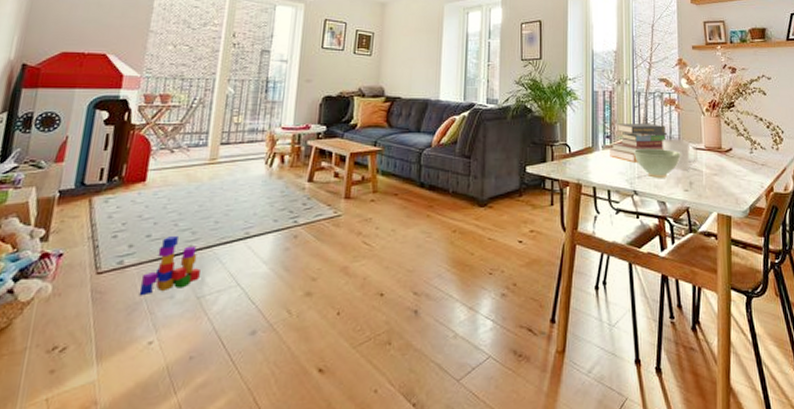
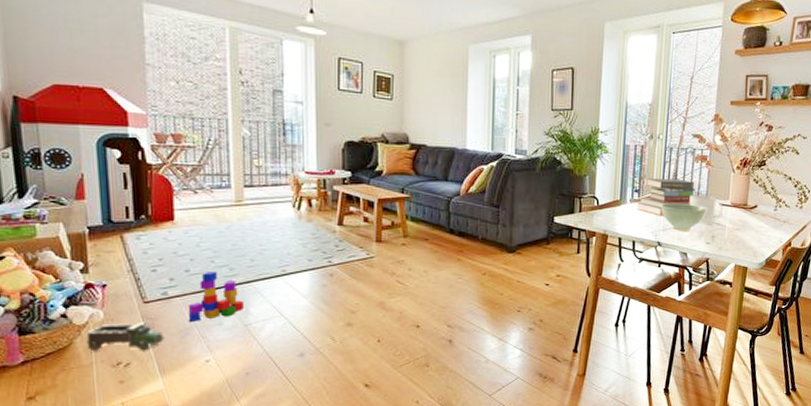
toy truck: none [25,296,110,334] -> present [86,322,165,352]

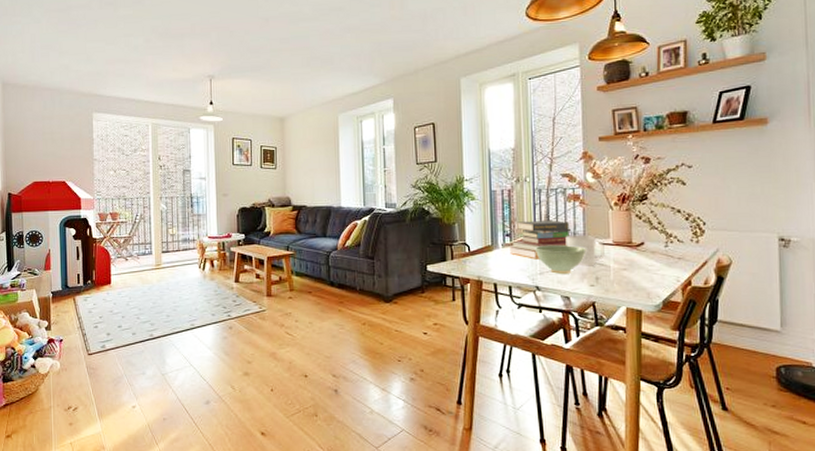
toy truck: present [86,322,165,352] -> none [48,371,103,397]
toy blocks: present [187,272,244,323] -> none [120,327,161,372]

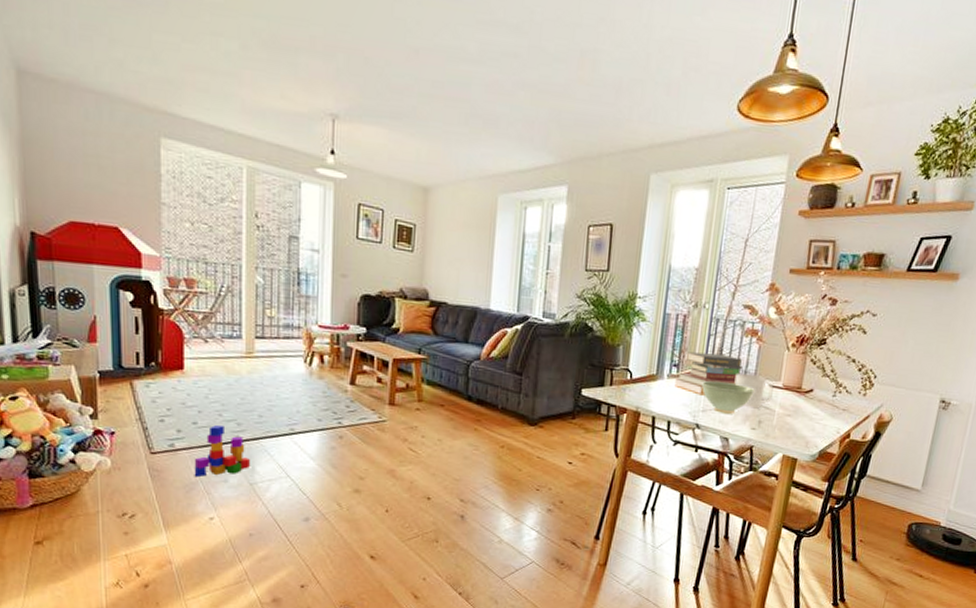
toy blocks: none [120,327,161,372] -> present [194,425,250,478]

